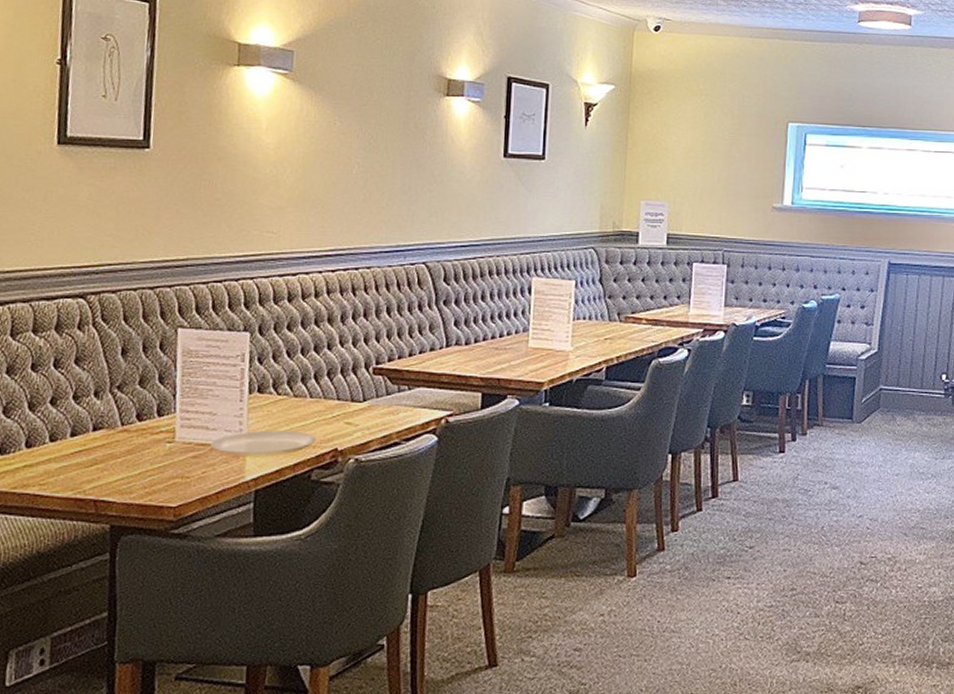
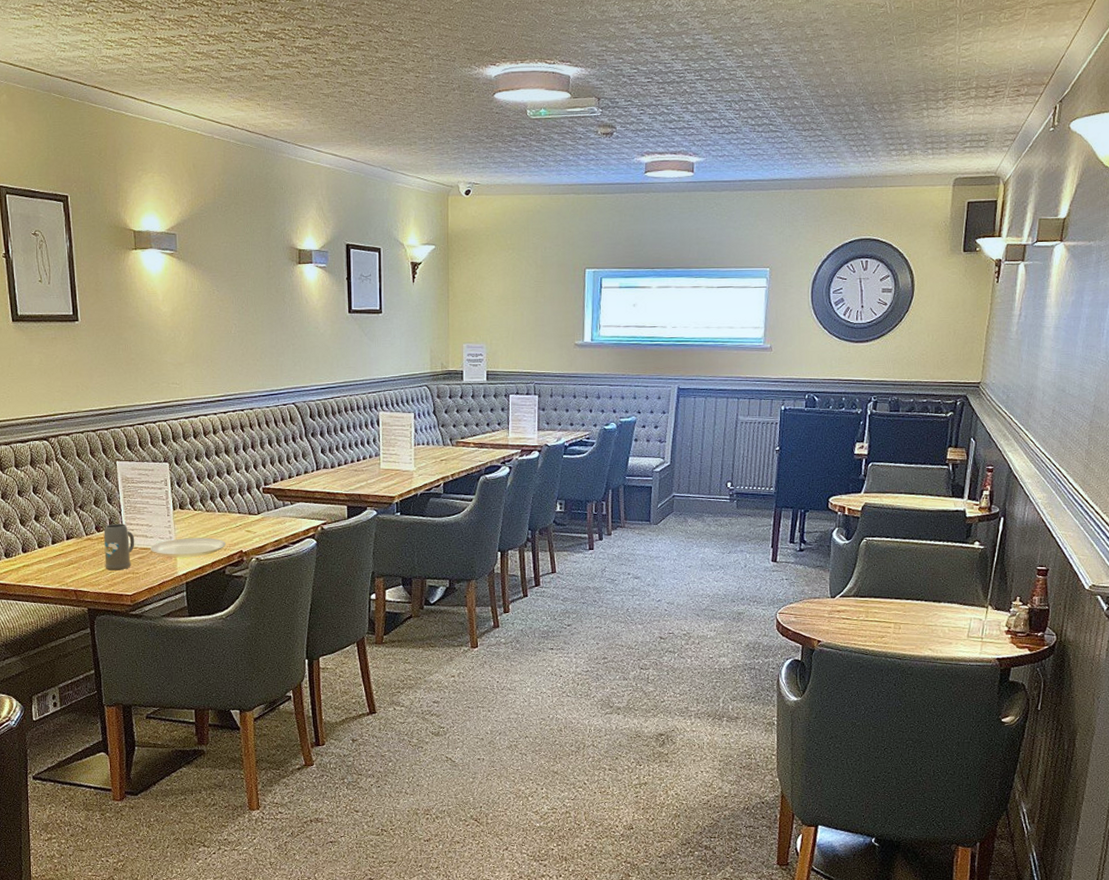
beer mug: none [143,411,191,474] -> present [104,524,135,571]

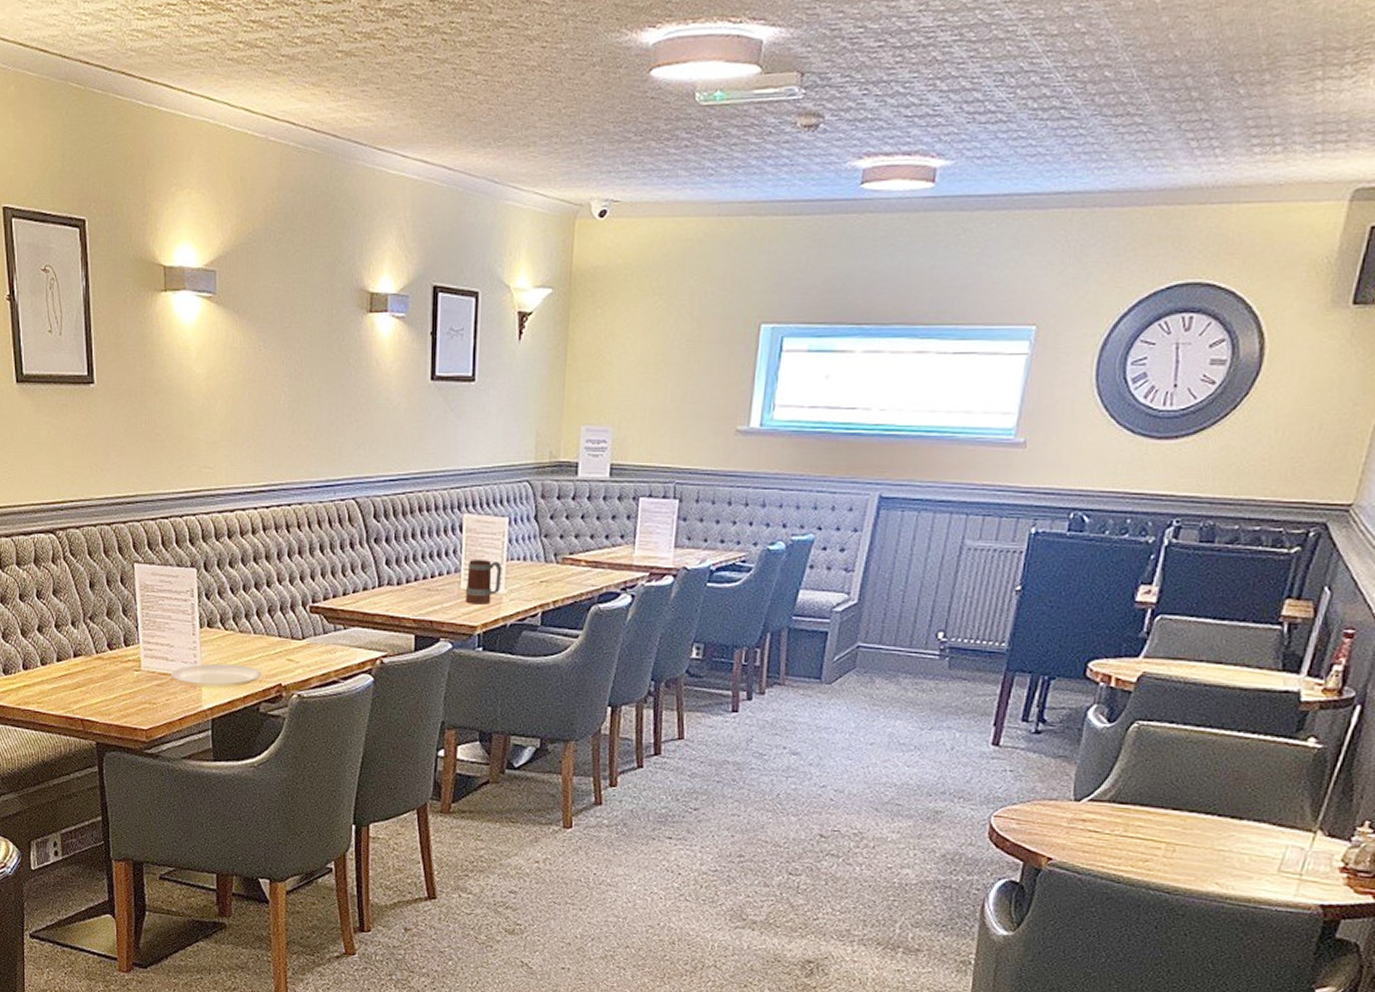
beer mug: present [104,524,135,571] -> none [117,641,153,699]
beer mug: none [384,446,412,480] -> present [465,560,503,605]

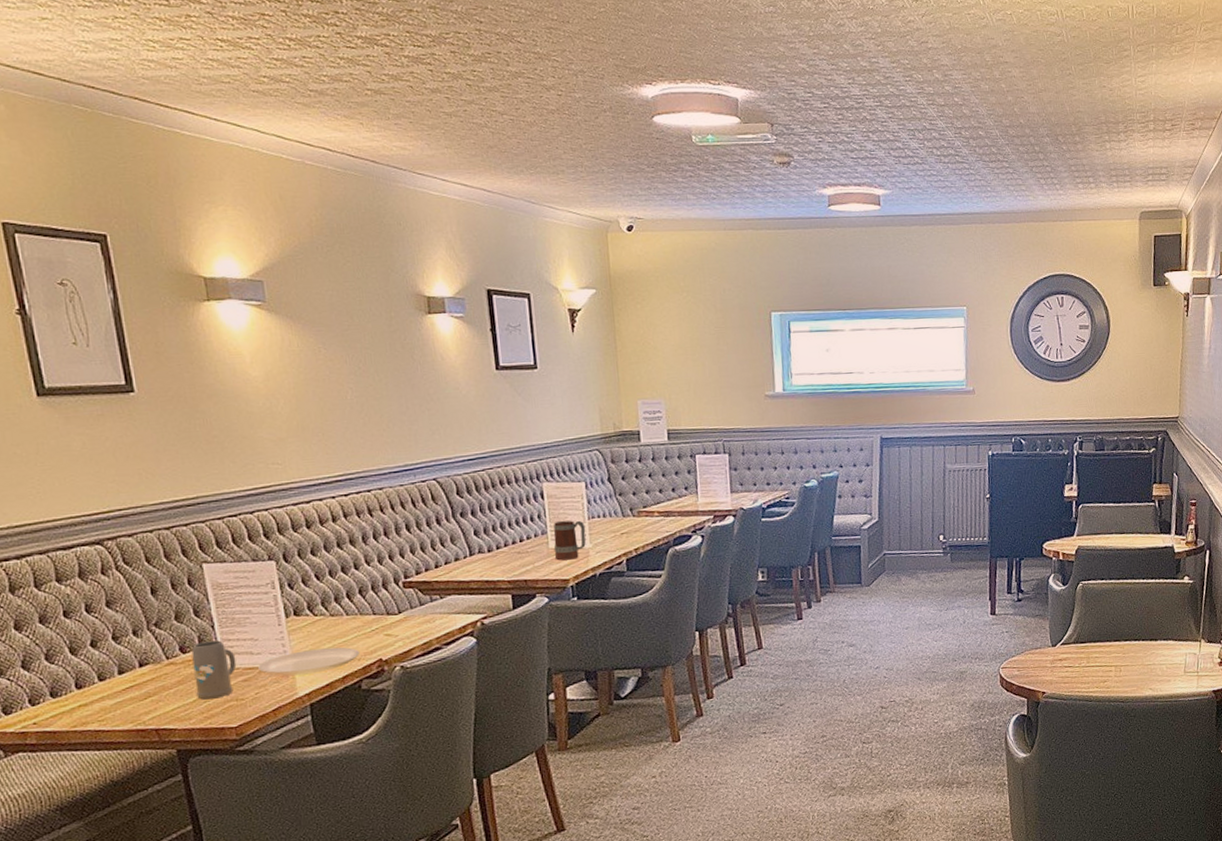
beer mug: none [117,641,153,699] -> present [191,640,237,700]

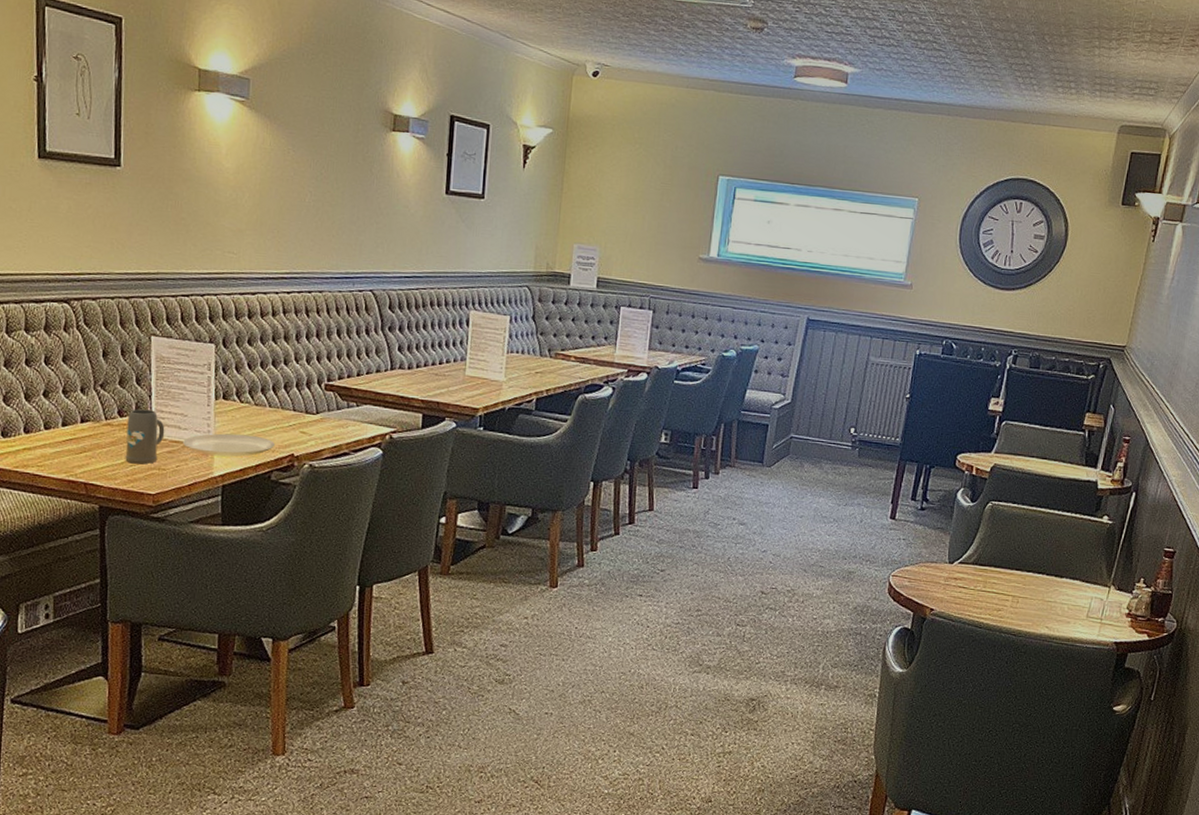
beer mug: present [553,520,586,561] -> none [469,350,503,390]

